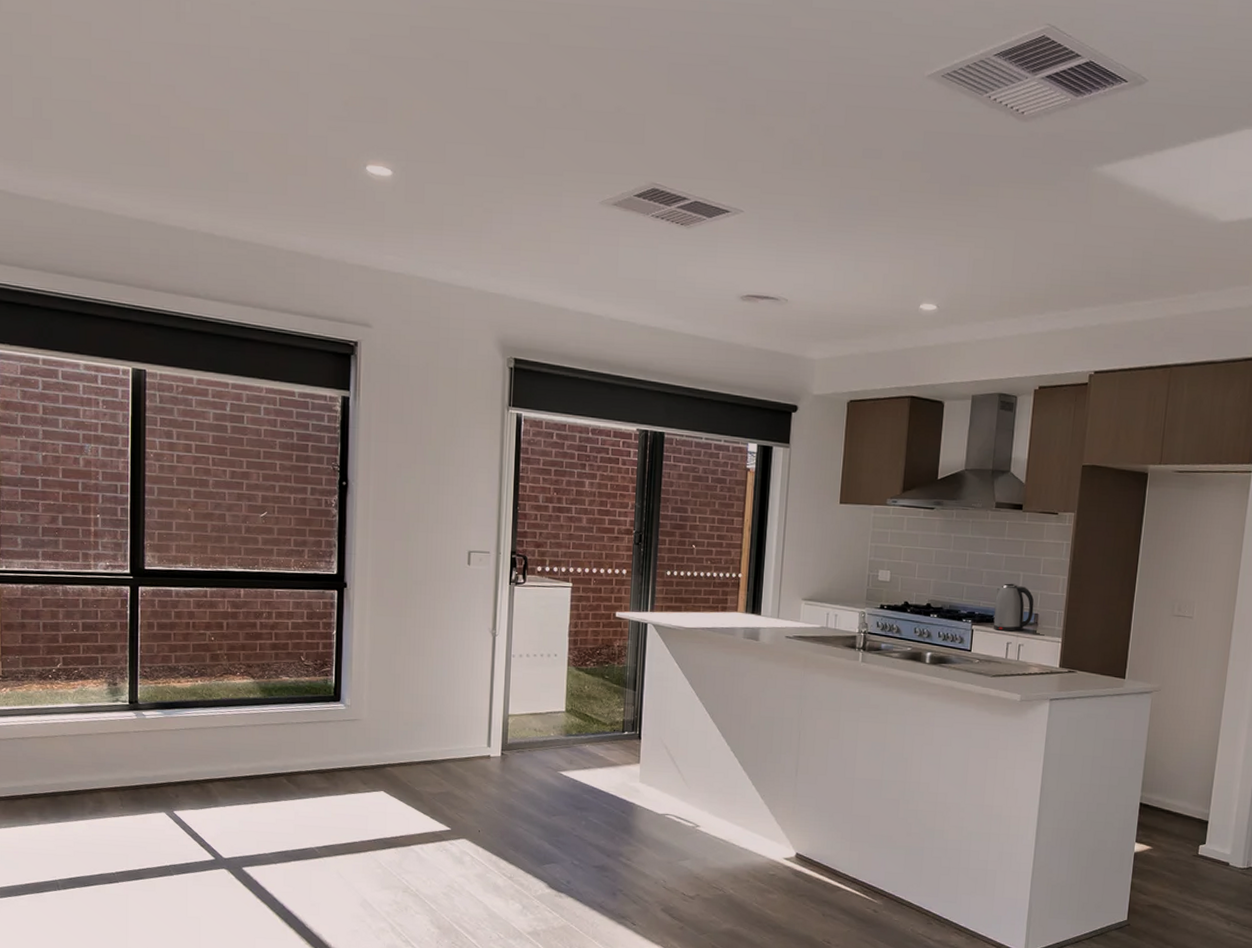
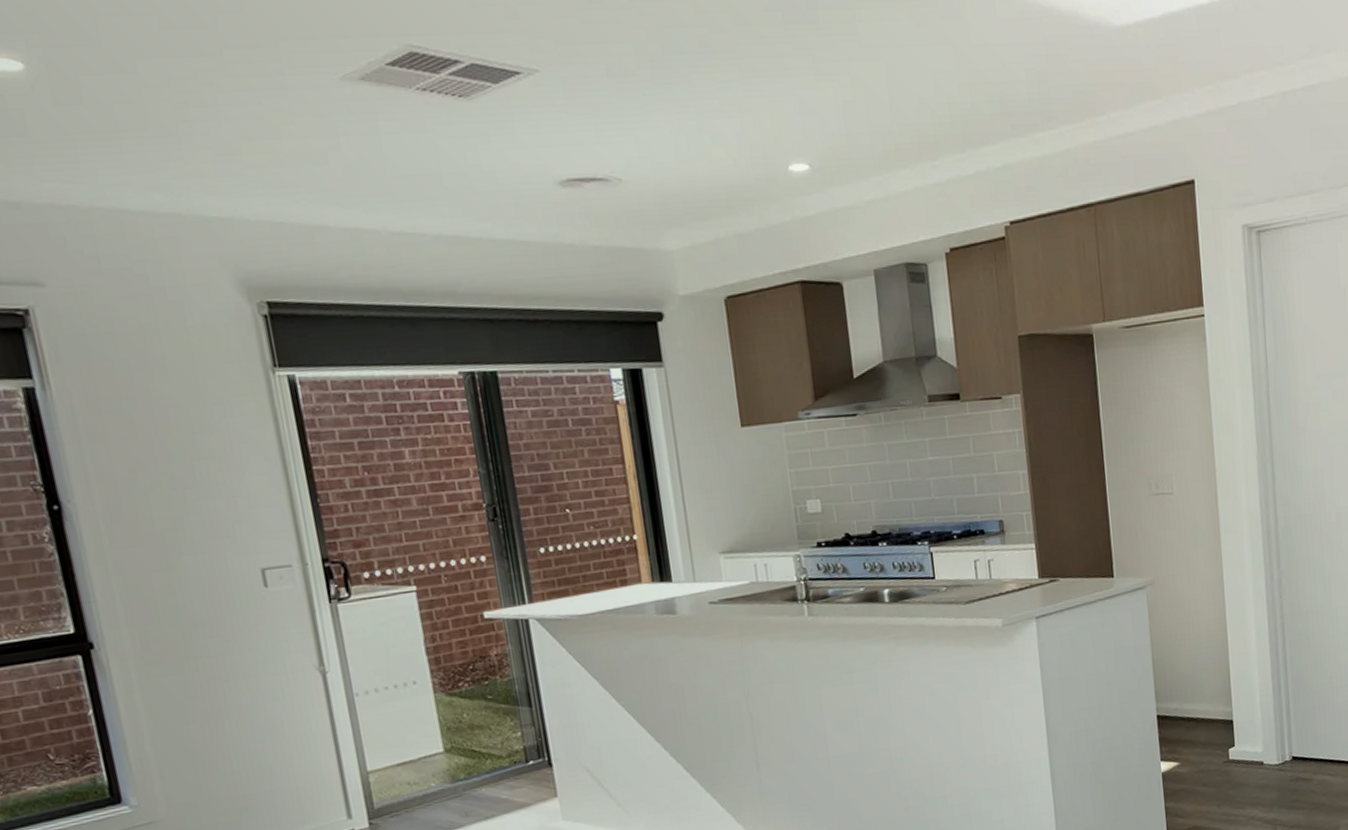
kettle: present [993,583,1035,632] -> none [950,489,998,548]

